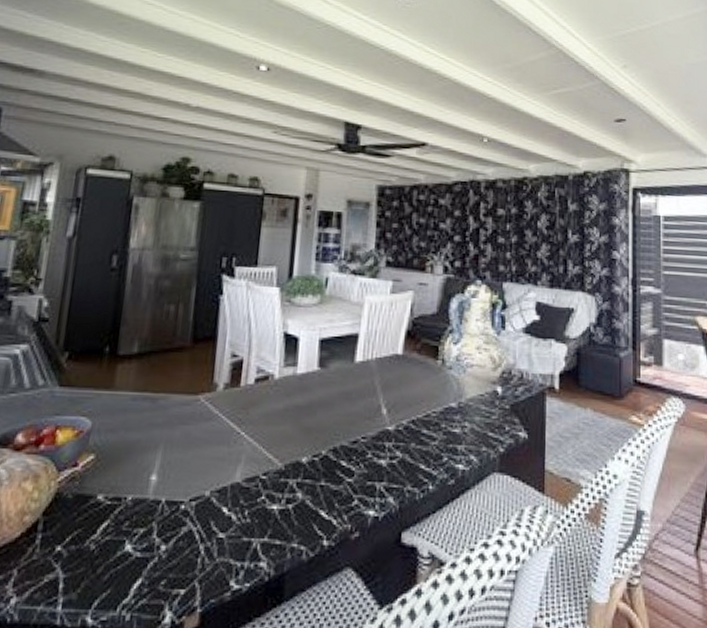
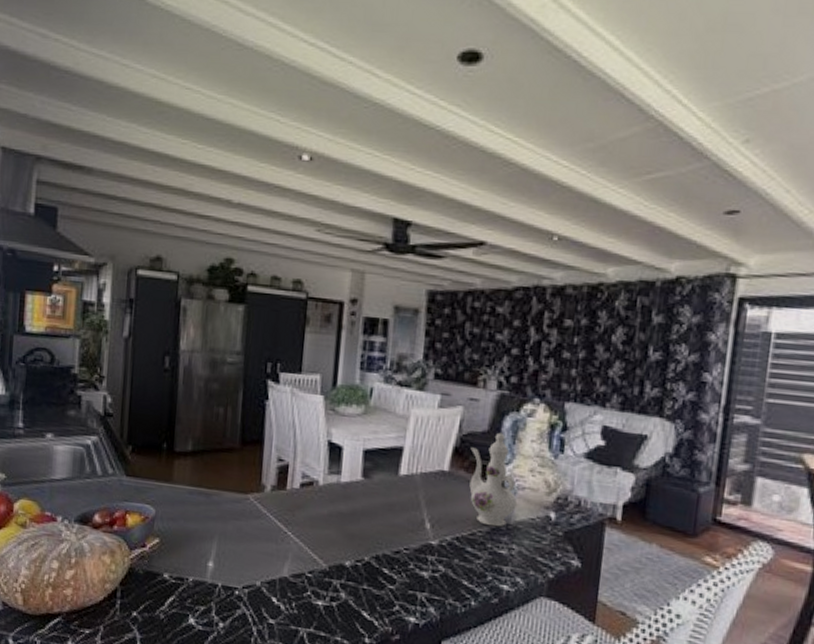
ewer: none [422,314,466,406] -> present [469,432,517,527]

